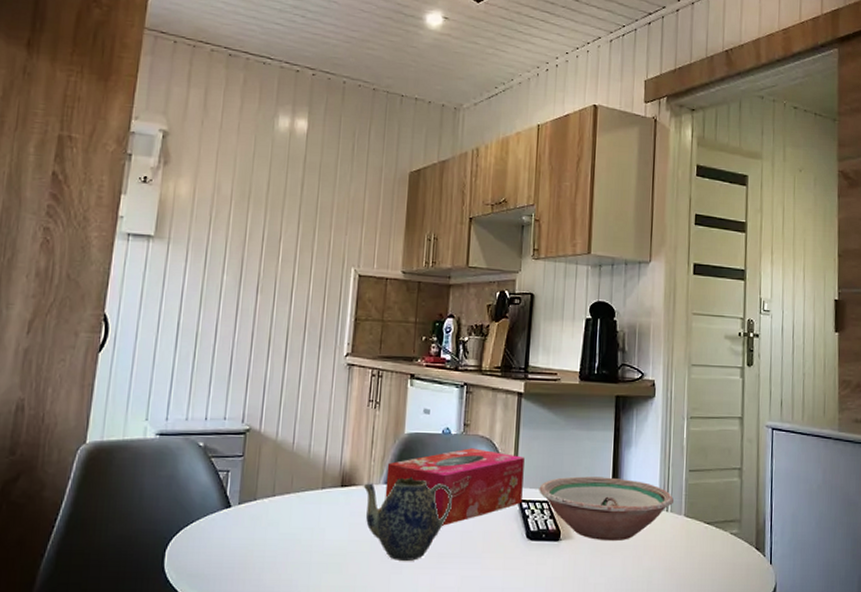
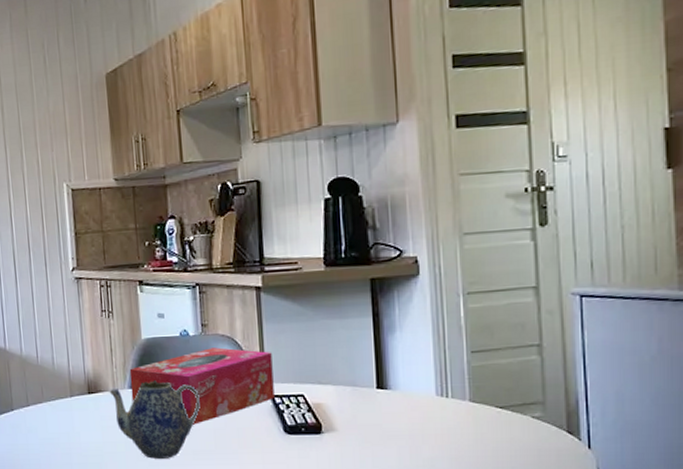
bowl: present [539,476,673,540] -> none [292,366,454,431]

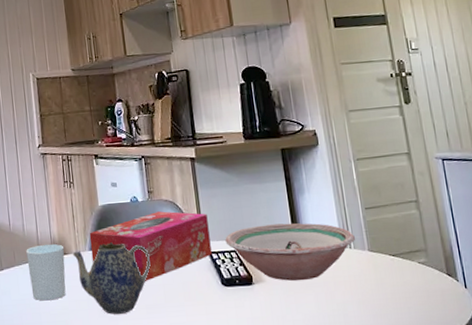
cup: none [55,379,101,441] -> present [26,243,66,301]
bowl: none [292,366,454,431] -> present [225,223,355,281]

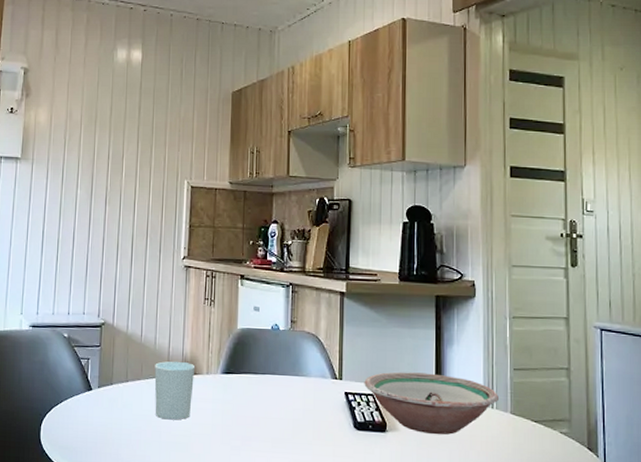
teapot: present [72,242,151,314] -> none [203,368,283,444]
tissue box: present [89,211,212,281] -> none [222,343,349,414]

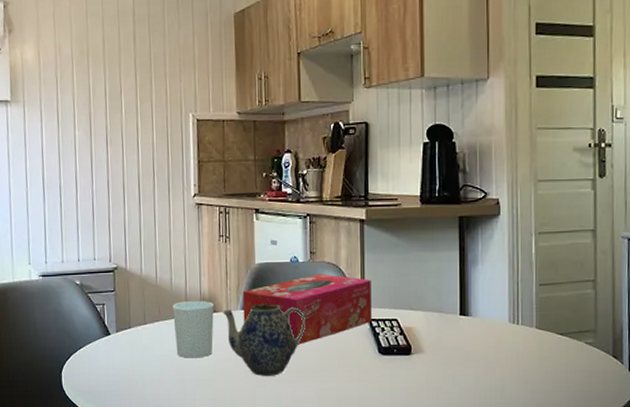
teapot: none [203,368,283,444] -> present [222,303,305,376]
tissue box: none [222,343,349,414] -> present [242,274,372,345]
bowl: present [364,371,498,435] -> none [387,294,524,353]

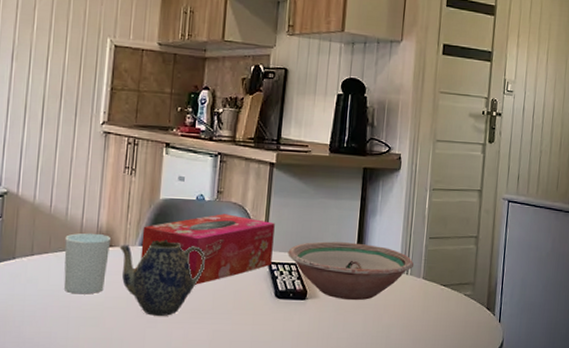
bowl: none [387,294,524,353] -> present [288,241,414,300]

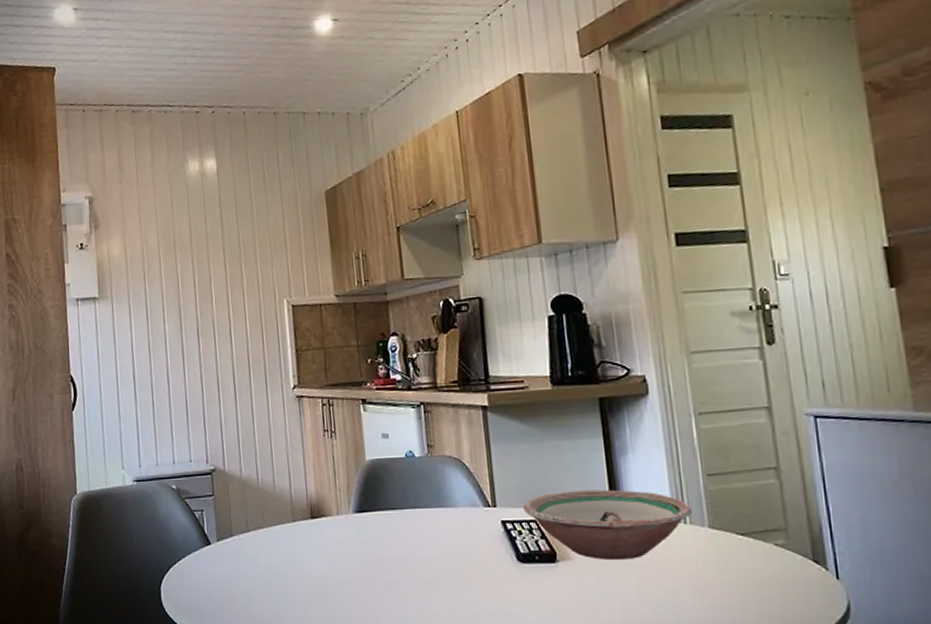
cup: present [63,232,112,295] -> none [277,503,325,570]
teapot: present [119,240,206,316] -> none [333,504,429,589]
tissue box: present [140,214,275,285] -> none [353,469,506,552]

